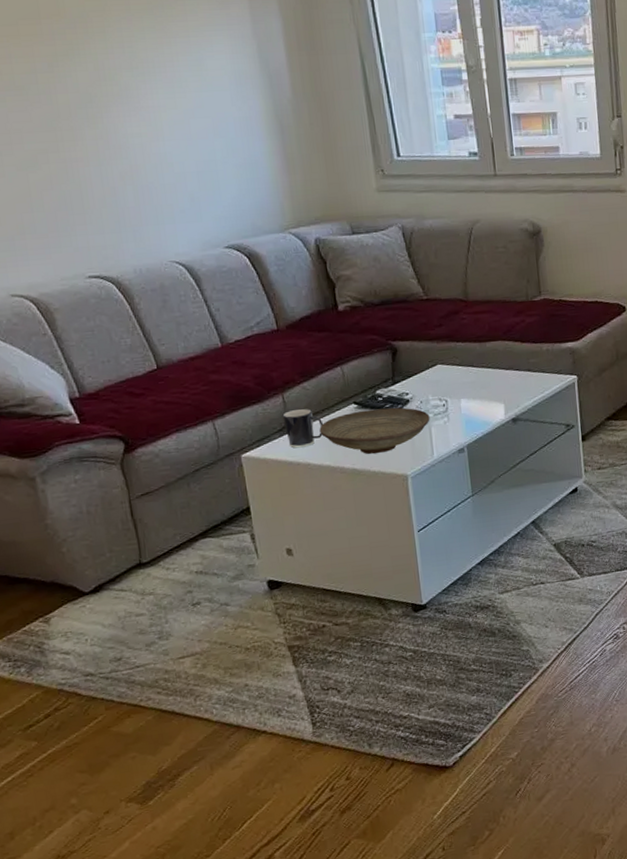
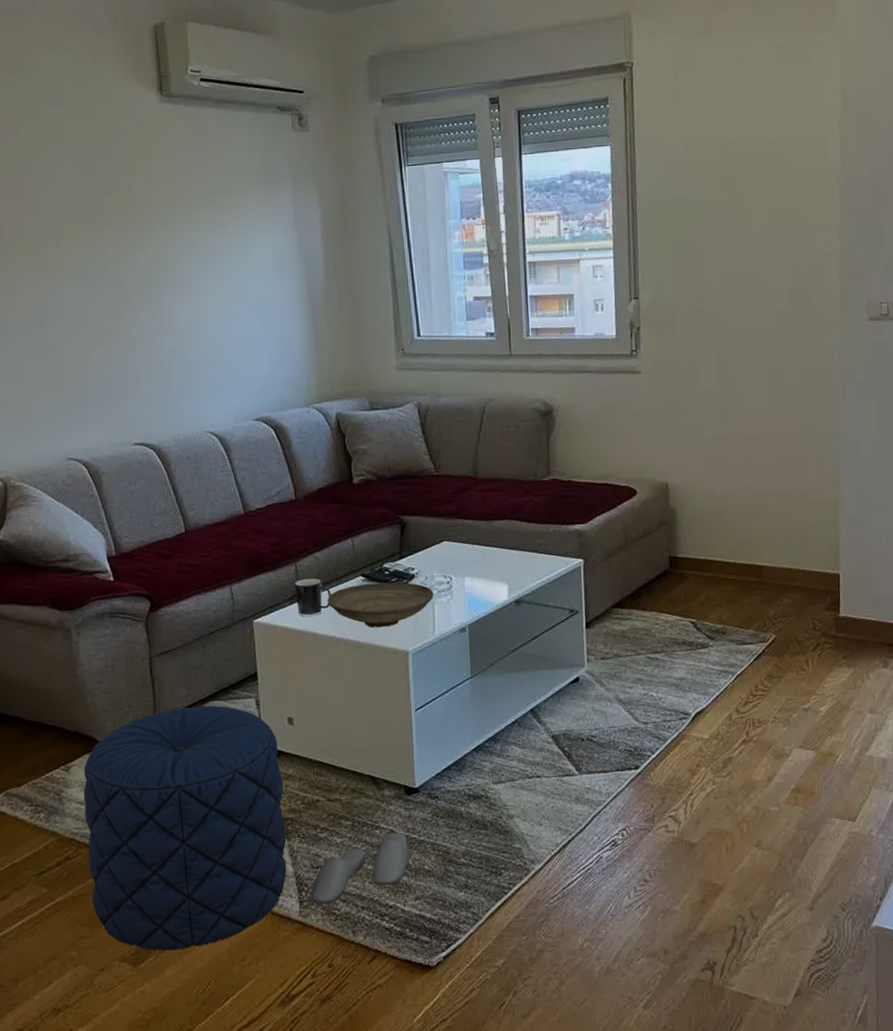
pouf: none [65,542,297,787] -> present [83,705,287,951]
slippers: none [322,647,420,723] -> present [310,832,409,905]

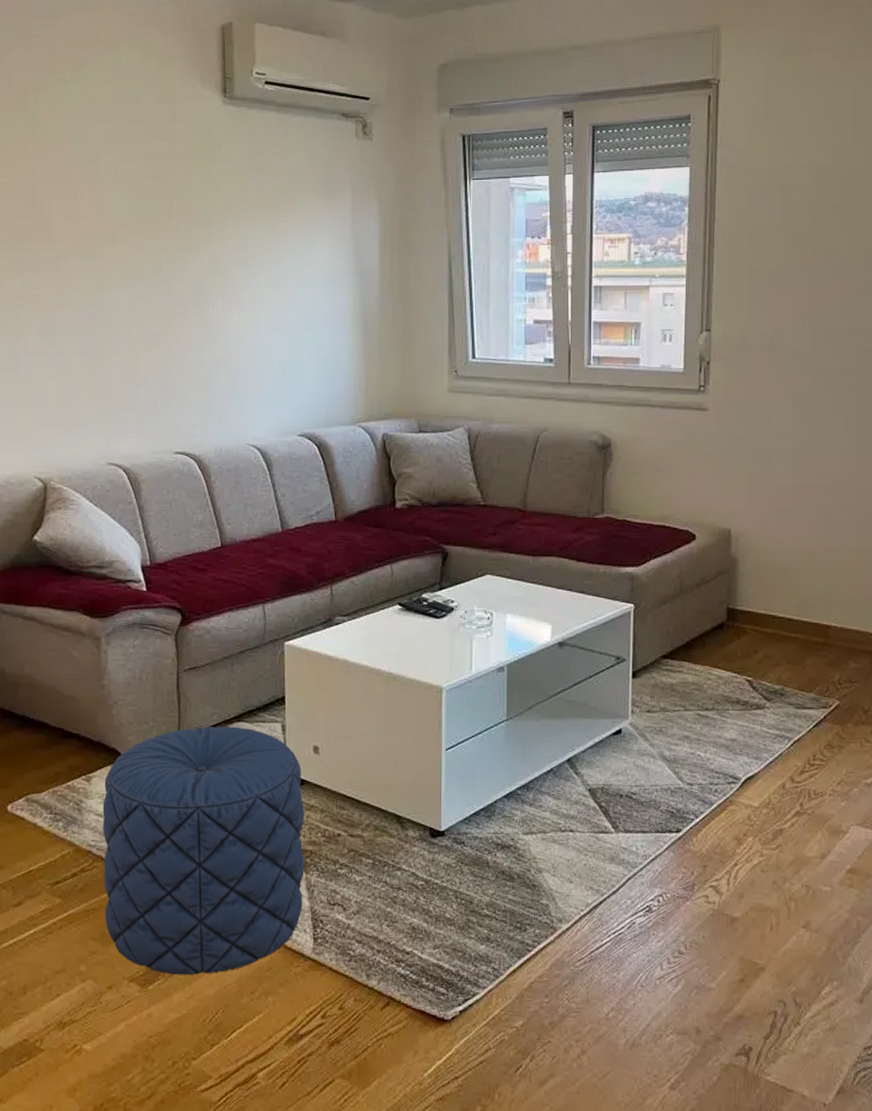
mug: present [294,578,331,617] -> none [328,603,365,643]
slippers: present [310,832,409,905] -> none [325,875,430,944]
decorative bowl: present [327,582,434,628] -> none [361,613,473,661]

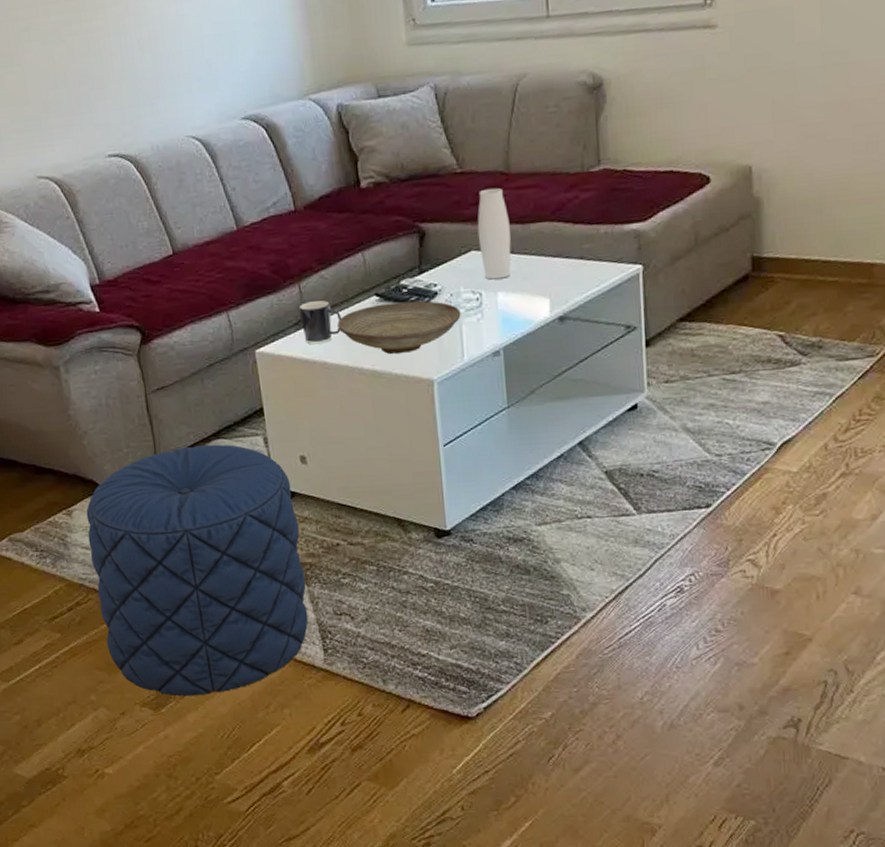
mug: none [328,603,365,643] -> present [298,300,341,345]
decorative bowl: none [361,613,473,661] -> present [337,300,461,355]
vase: none [494,522,523,603] -> present [477,187,511,280]

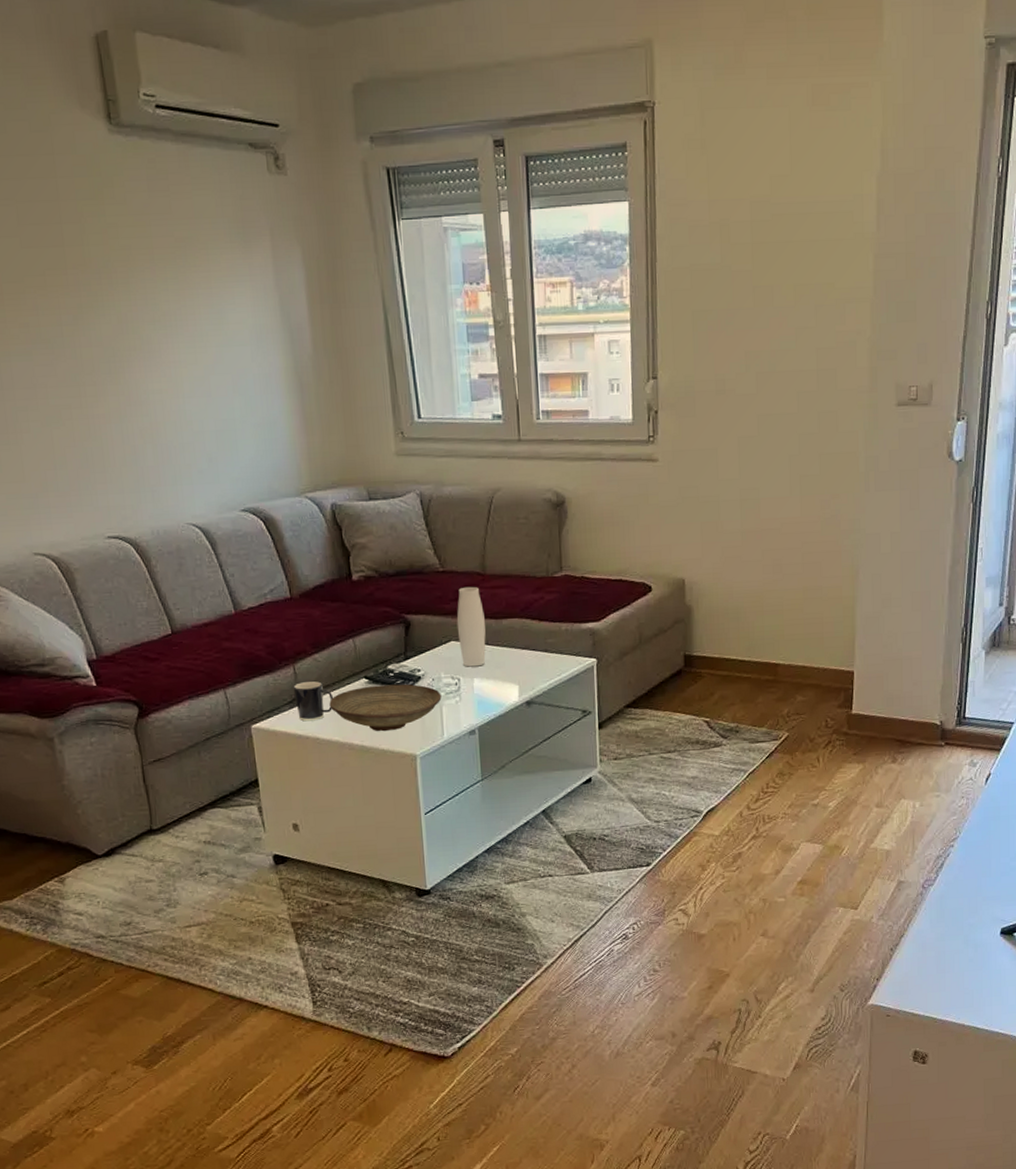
pouf: present [86,444,309,696] -> none [79,813,299,1053]

